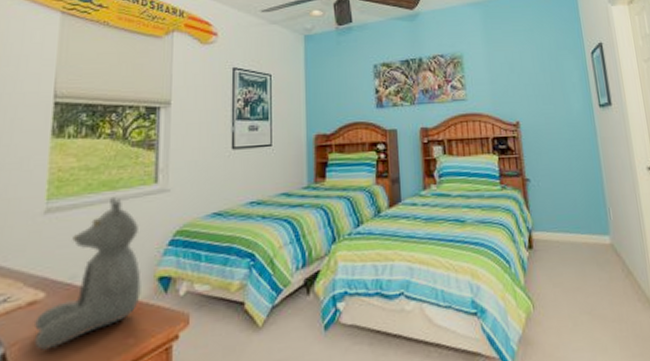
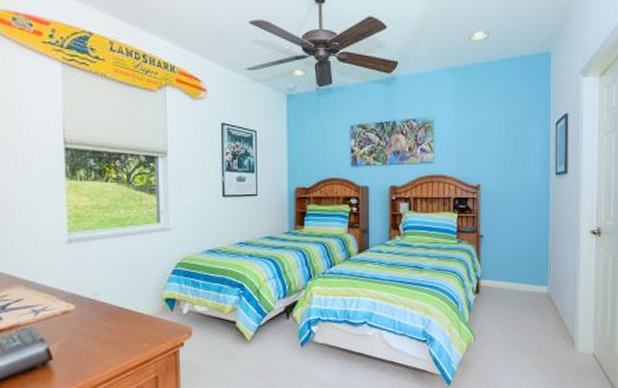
teddy bear: present [33,196,142,350] -> none [68,232,152,347]

